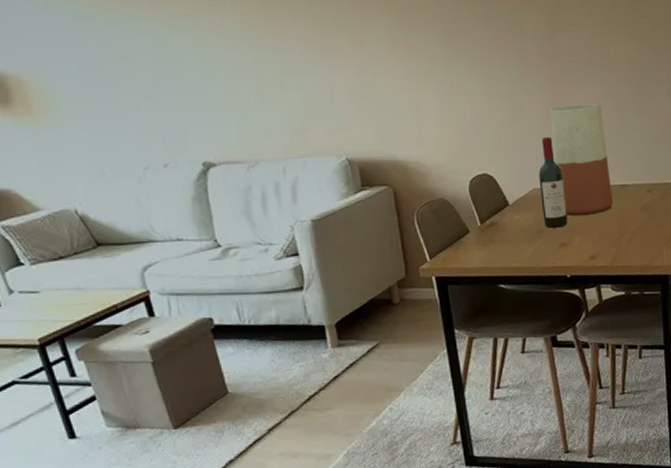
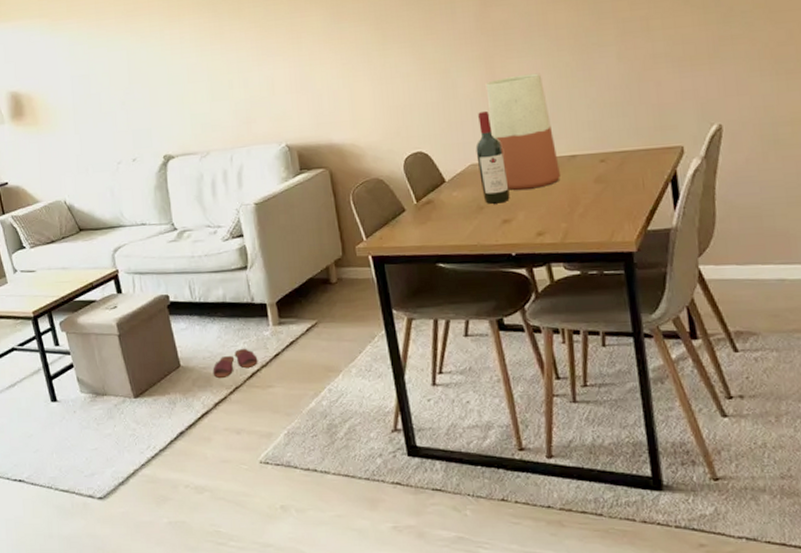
slippers: none [265,371,316,403] -> present [213,348,258,378]

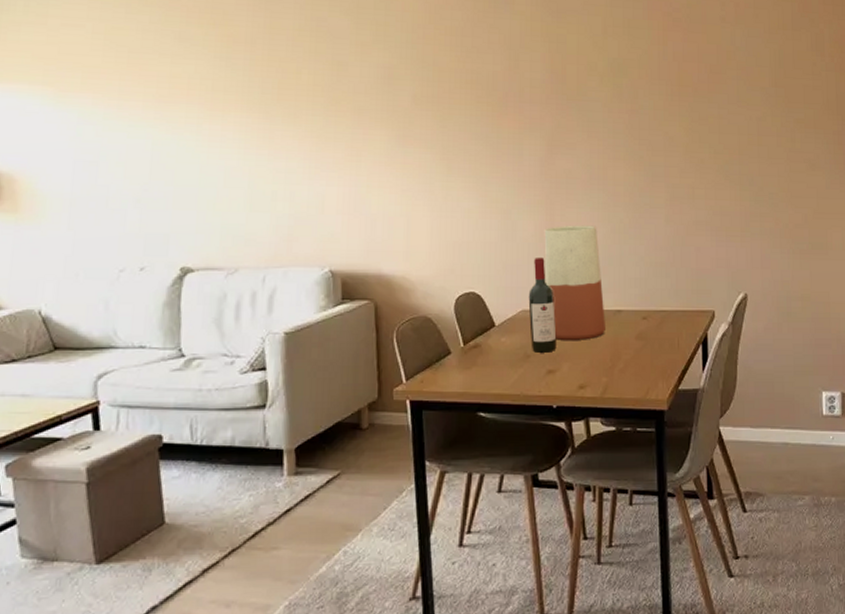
slippers: present [213,348,258,378] -> none [205,501,264,538]

